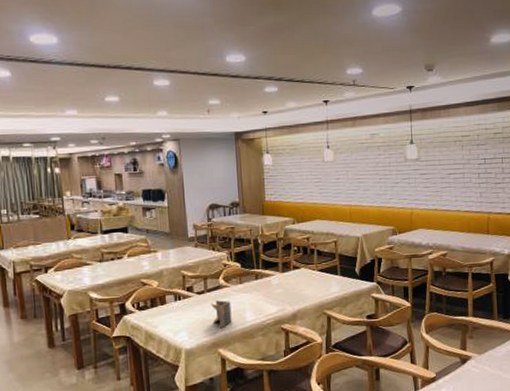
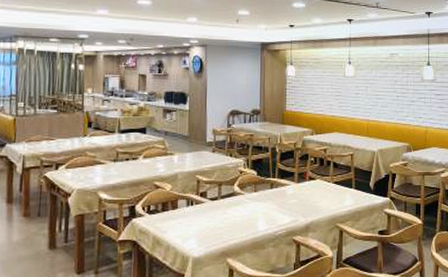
napkin holder: present [211,300,232,328] -> none [223,208,244,237]

